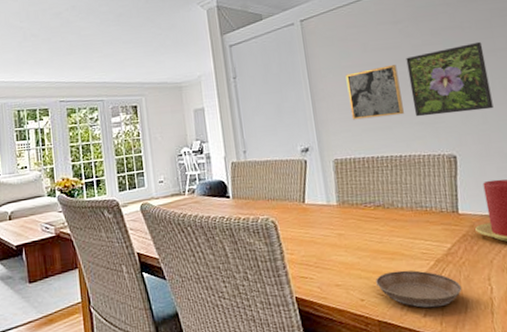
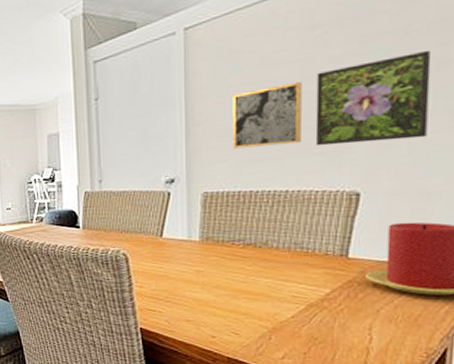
saucer: present [376,270,462,308] -> none [232,312,334,351]

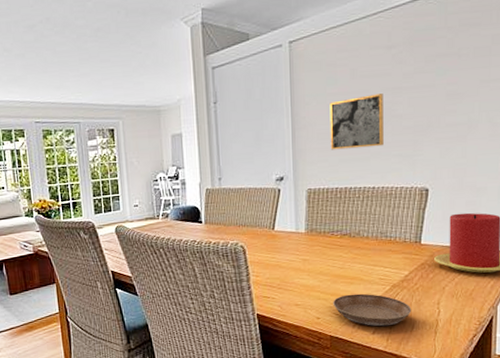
saucer: none [232,312,334,351] -> present [333,293,412,327]
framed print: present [315,49,432,146] -> none [394,71,477,149]

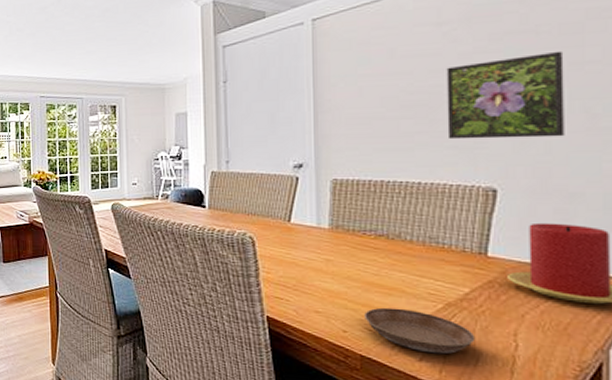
wall art: present [329,94,384,150] -> none [361,76,432,137]
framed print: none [394,71,477,149] -> present [446,50,565,140]

